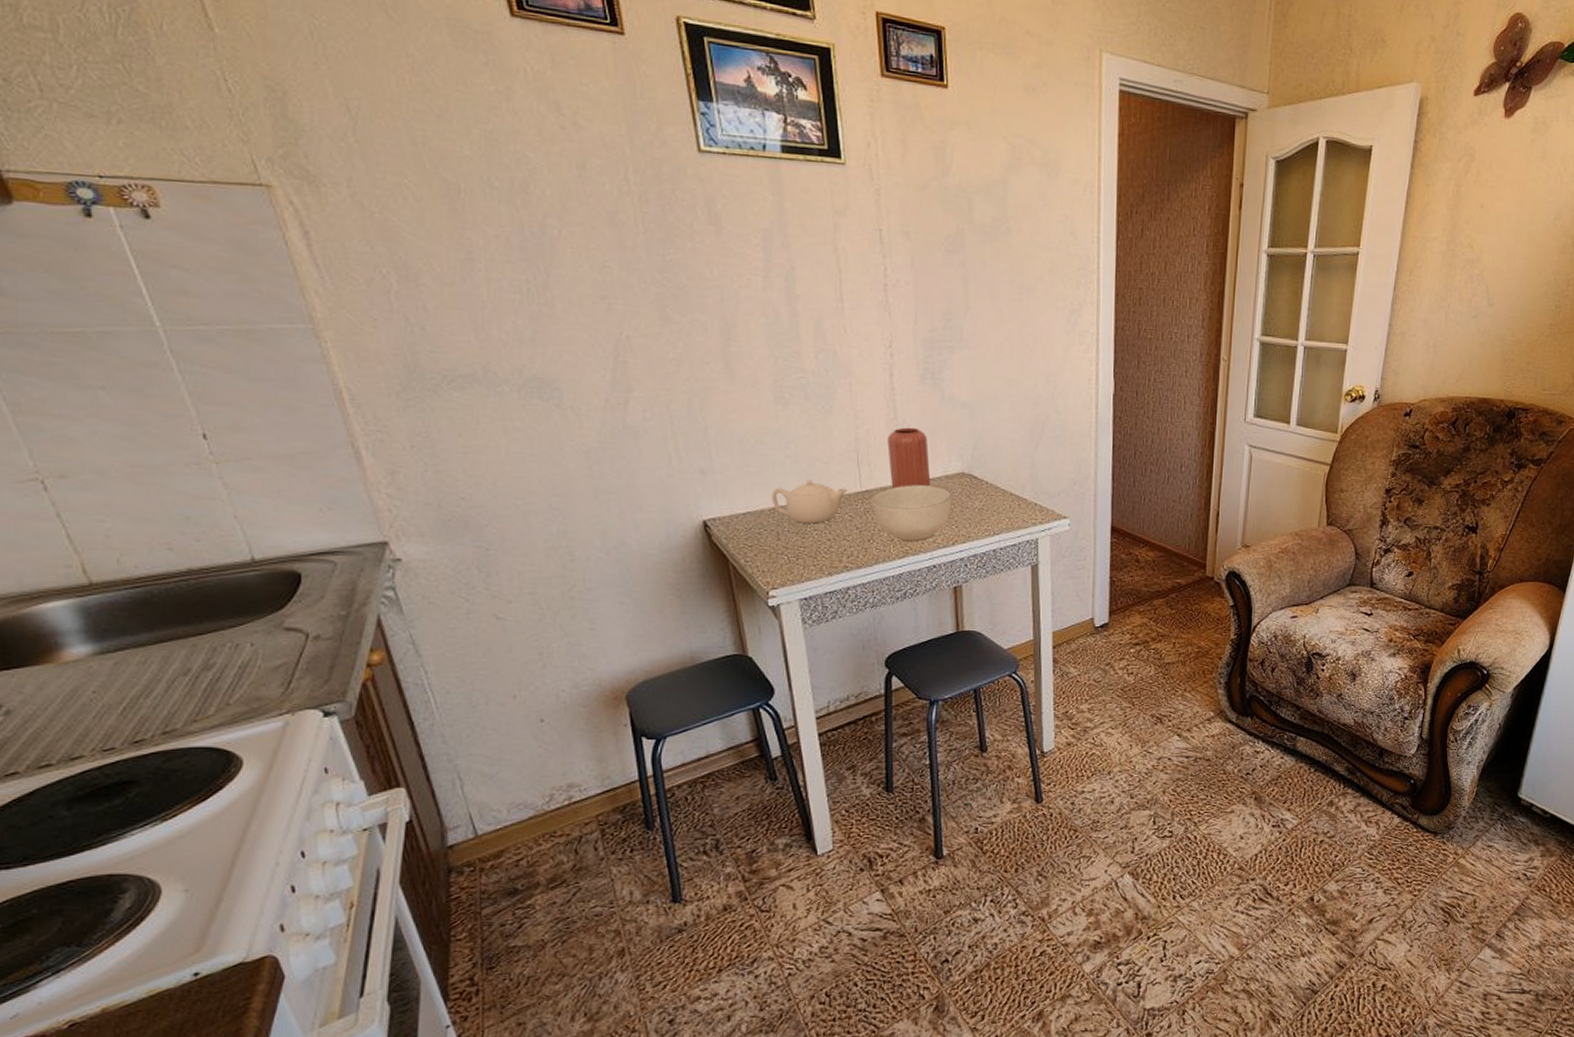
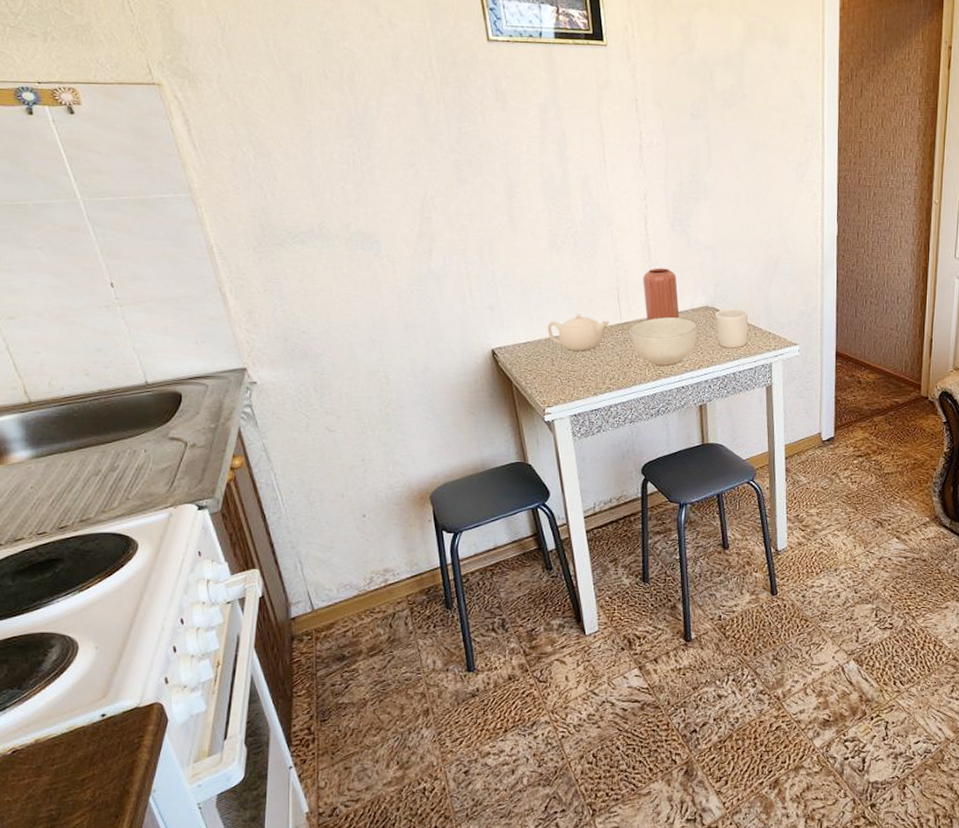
mug: none [973,475,1012,522] -> present [715,308,749,349]

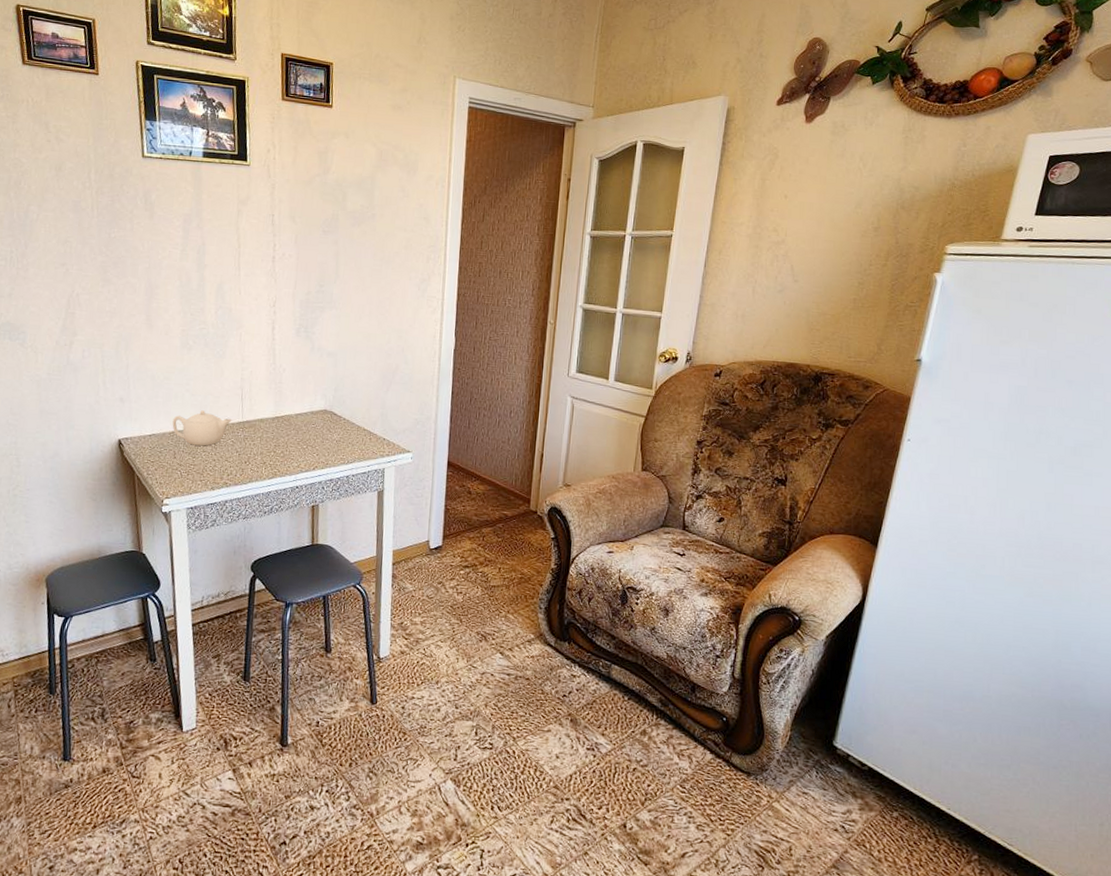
bowl: present [628,316,698,366] -> none [249,417,316,466]
vase: present [643,268,680,321] -> none [266,370,299,421]
mug: present [715,308,749,349] -> none [332,413,365,452]

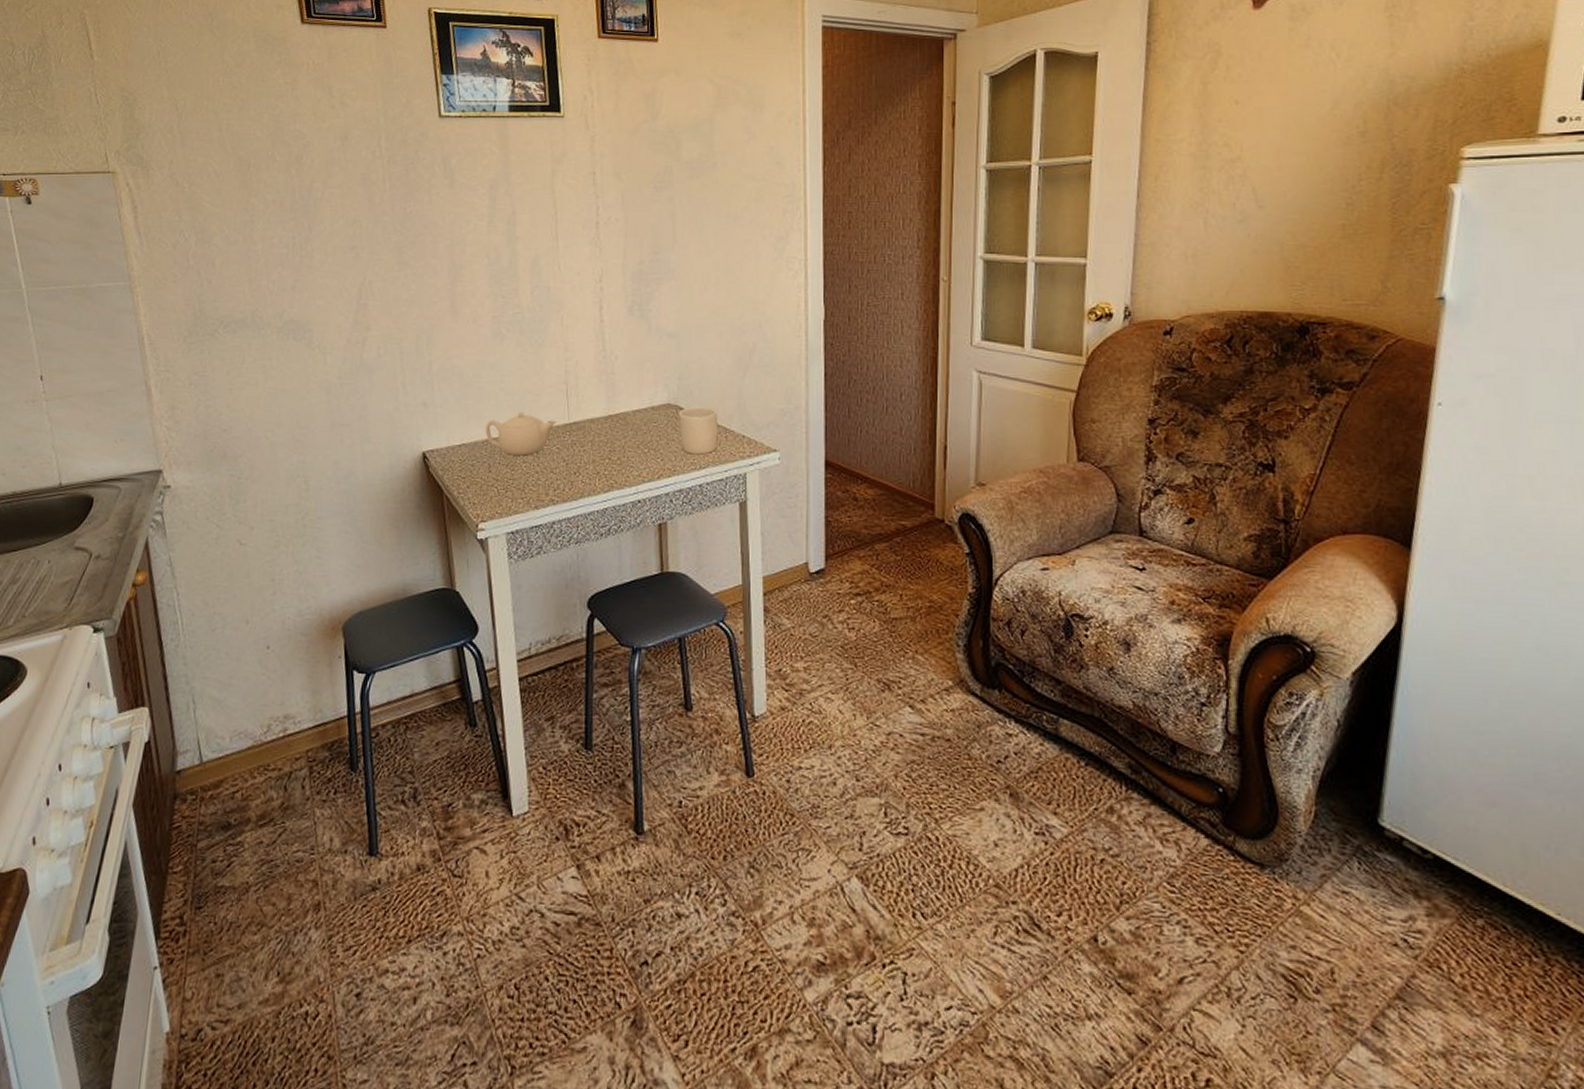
mug: none [332,413,365,452] -> present [679,406,718,455]

